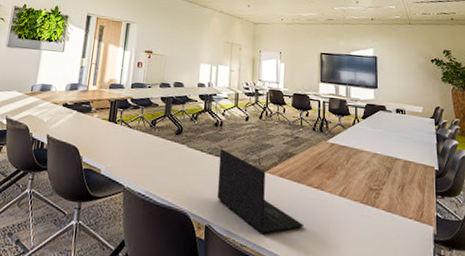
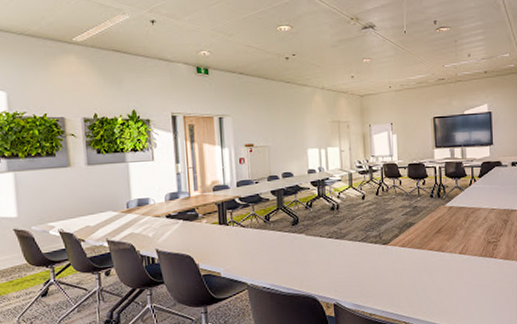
laptop: present [216,149,304,235] -> none [339,231,428,302]

